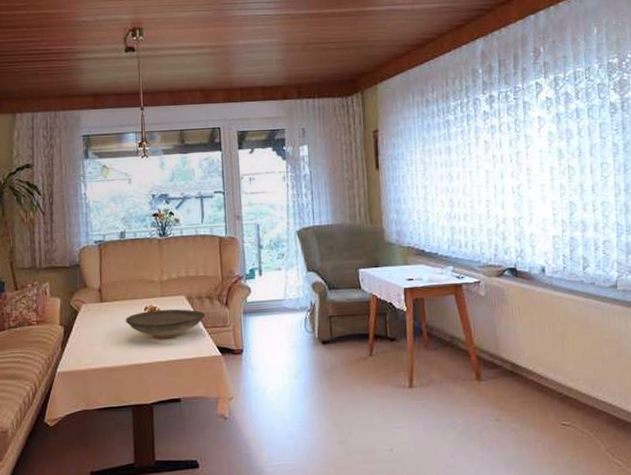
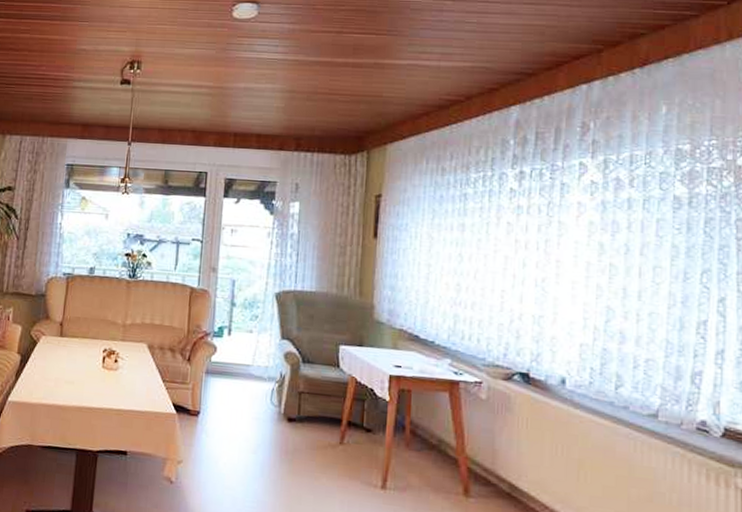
decorative bowl: present [126,309,206,340] -> none [83,353,165,387]

